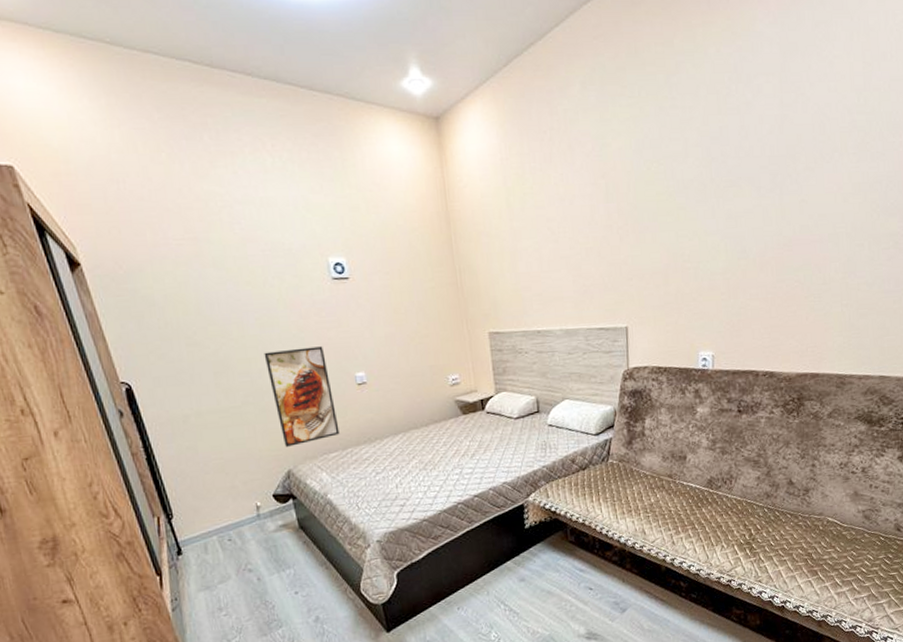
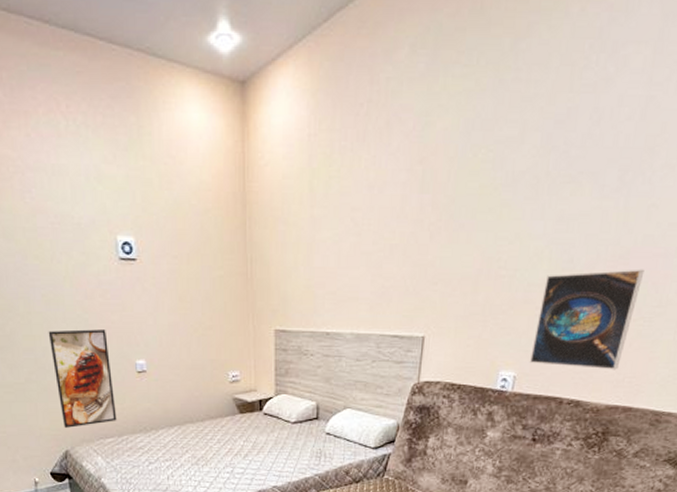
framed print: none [723,253,807,343] -> present [529,269,645,370]

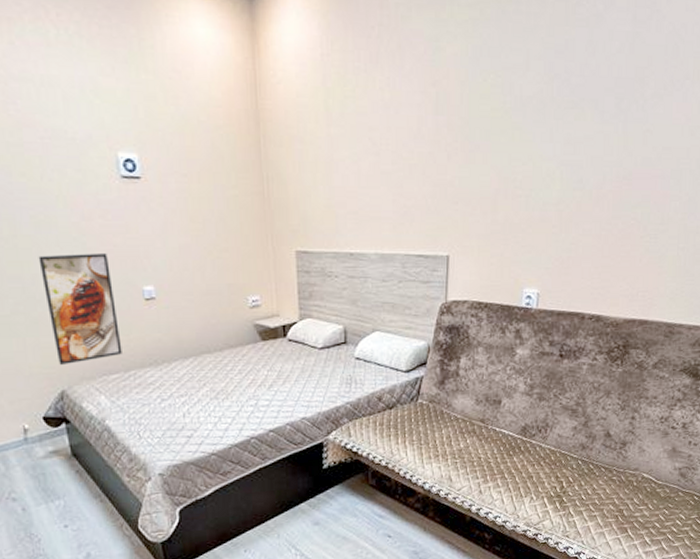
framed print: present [529,269,645,370] -> none [550,189,646,285]

